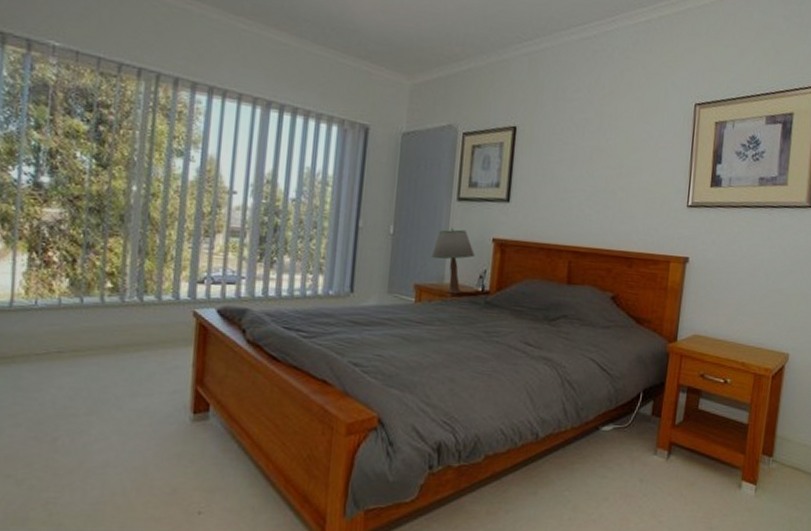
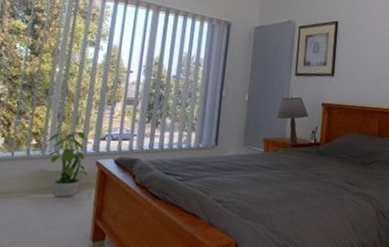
potted plant: none [127,269,192,357] -> present [46,130,96,197]

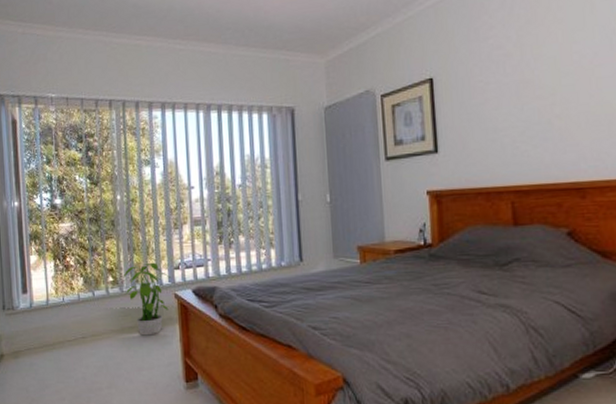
table lamp: present [276,96,309,147] -> none [369,187,412,253]

